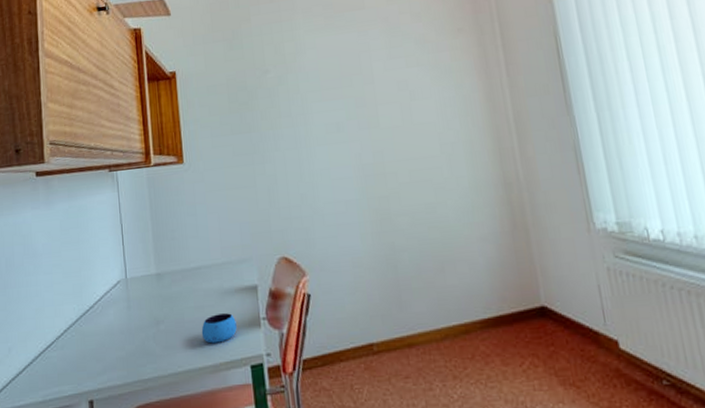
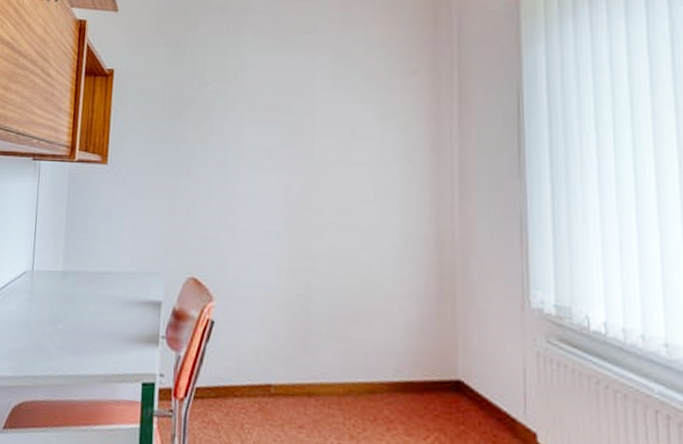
mug: present [201,313,237,344] -> none [98,323,135,354]

